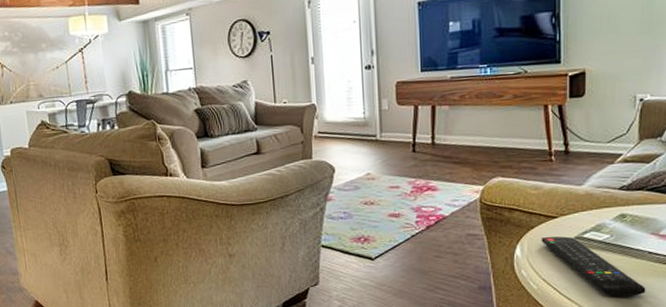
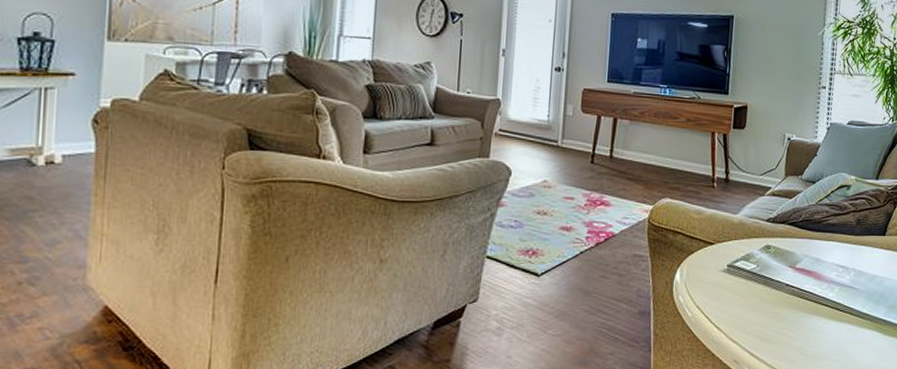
remote control: present [541,236,646,297] -> none [699,262,782,328]

